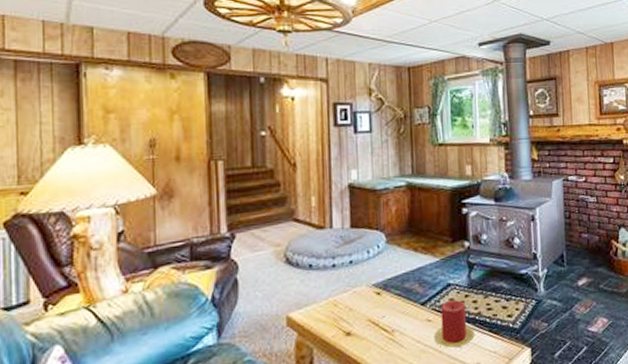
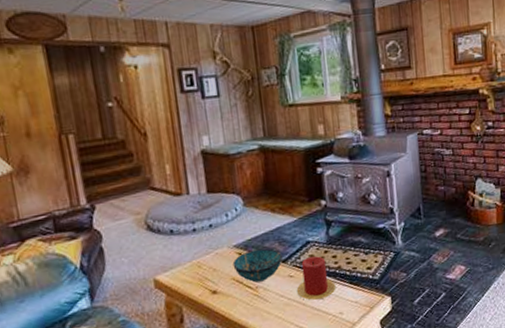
decorative bowl: none [370,289,421,326] -> present [232,248,282,283]

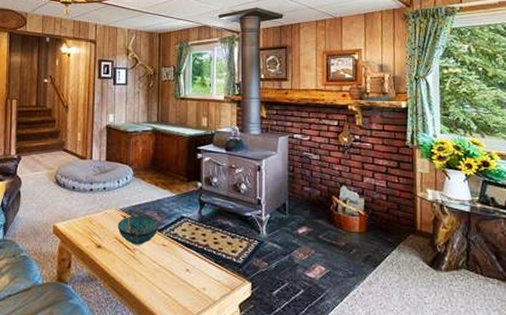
candle: present [296,256,336,300] -> none [167,230,202,271]

